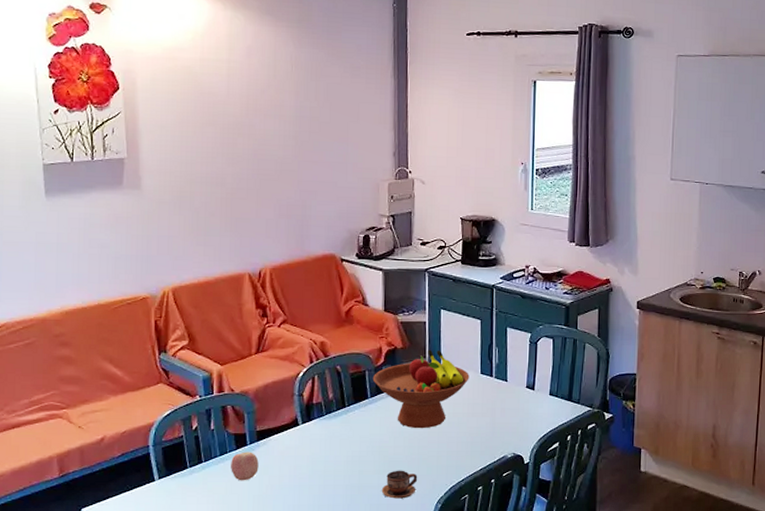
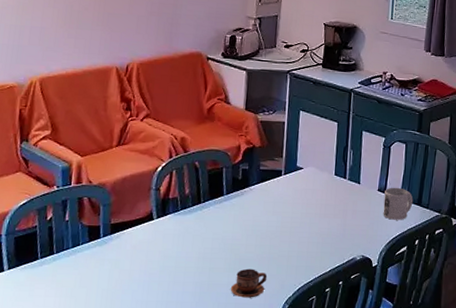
apple: present [231,452,259,481] -> none [81,244,111,275]
fruit bowl: present [372,349,470,429] -> none [229,149,324,228]
mug: none [532,383,563,416] -> present [383,187,413,220]

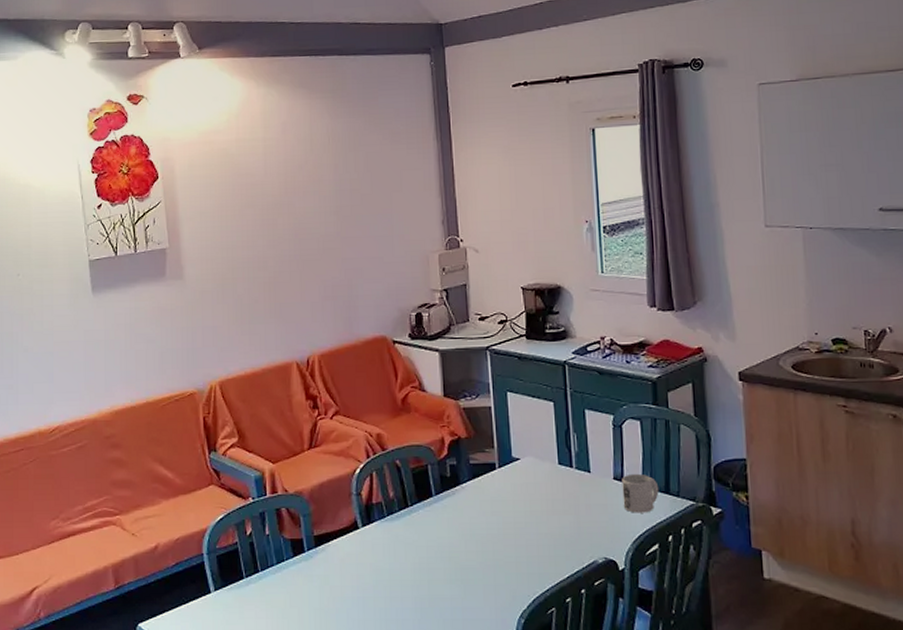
cup: present [230,268,268,298] -> none [454,579,496,613]

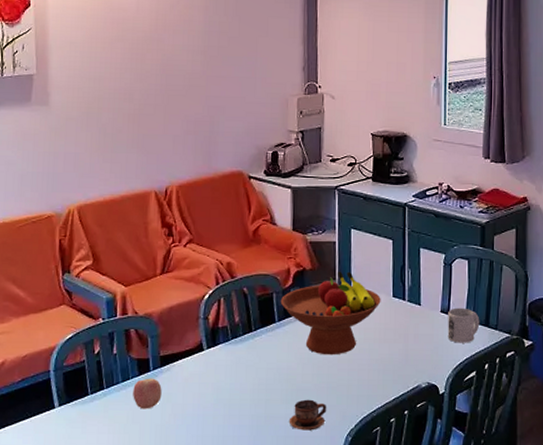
apple: none [289,559,319,593] -> present [133,378,162,409]
fruit bowl: none [436,438,546,531] -> present [280,271,381,355]
cup: none [454,579,496,613] -> present [288,399,327,431]

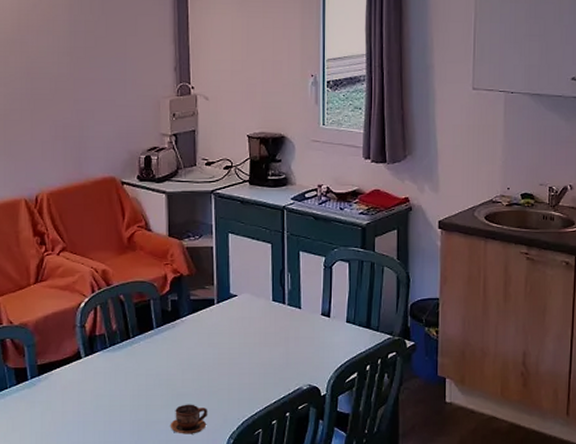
apple: present [133,378,162,409] -> none [12,387,41,418]
fruit bowl: present [280,271,381,355] -> none [158,276,261,360]
mug: present [447,307,480,343] -> none [328,310,361,345]

